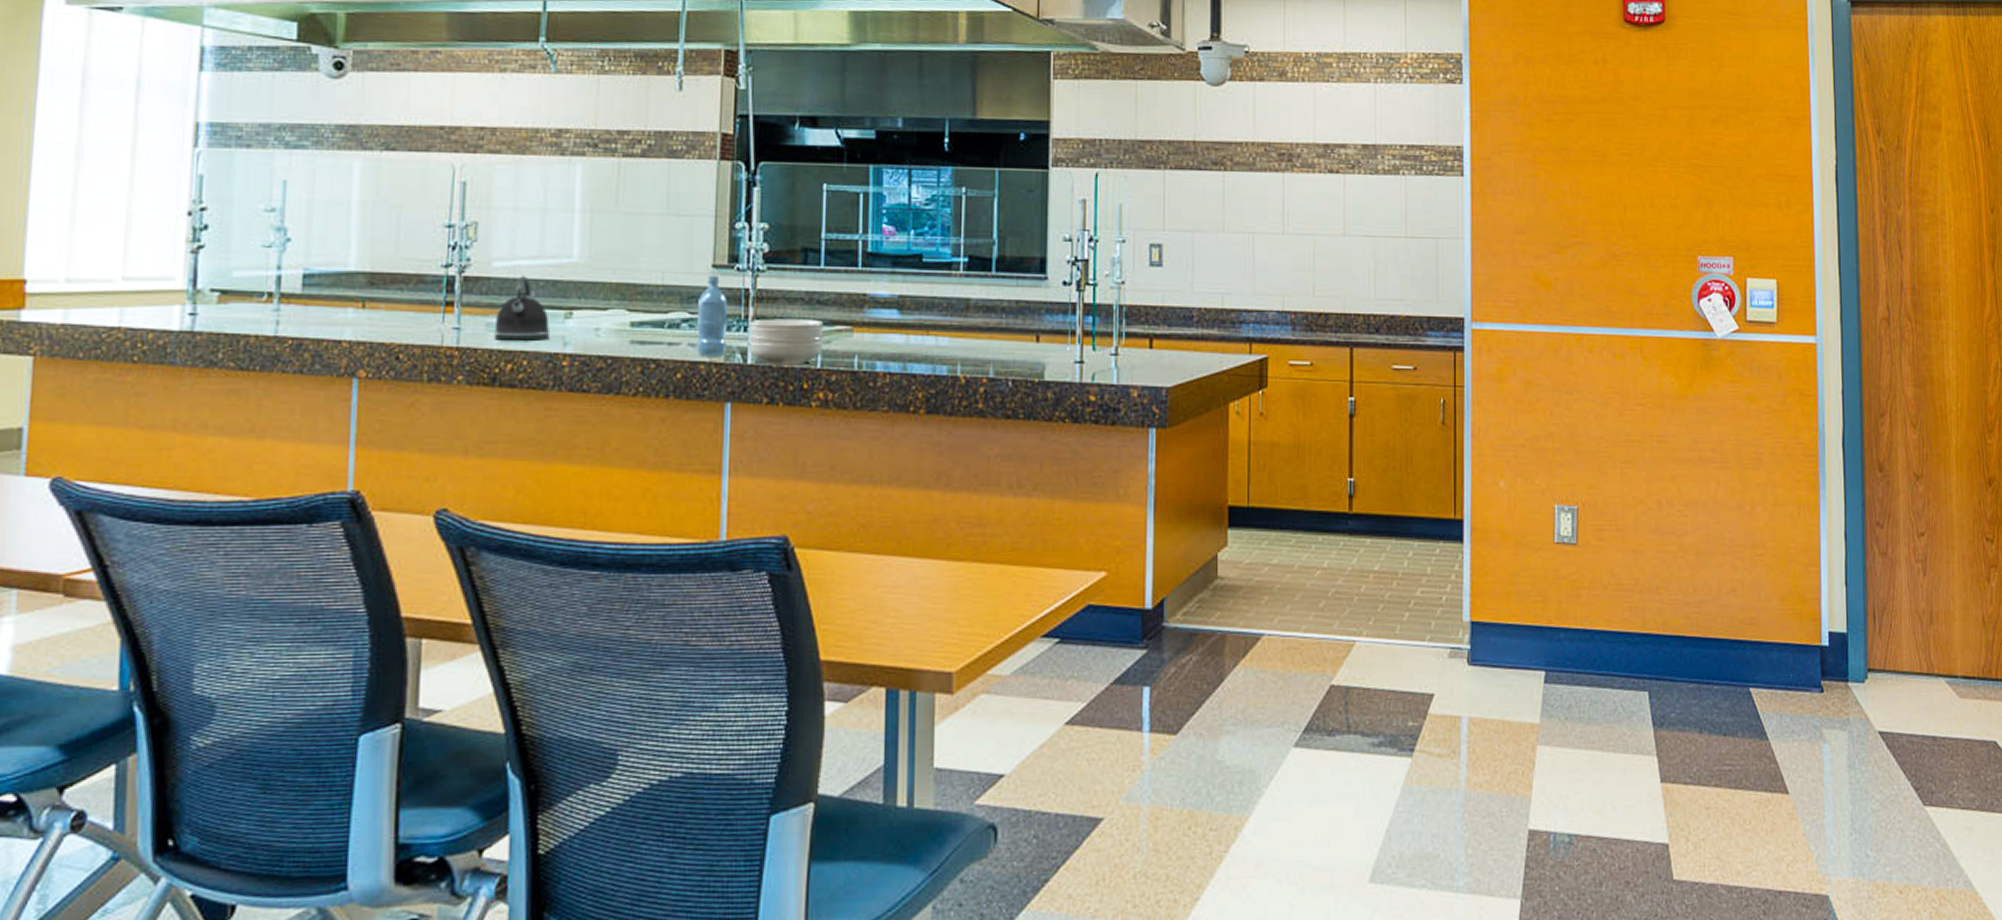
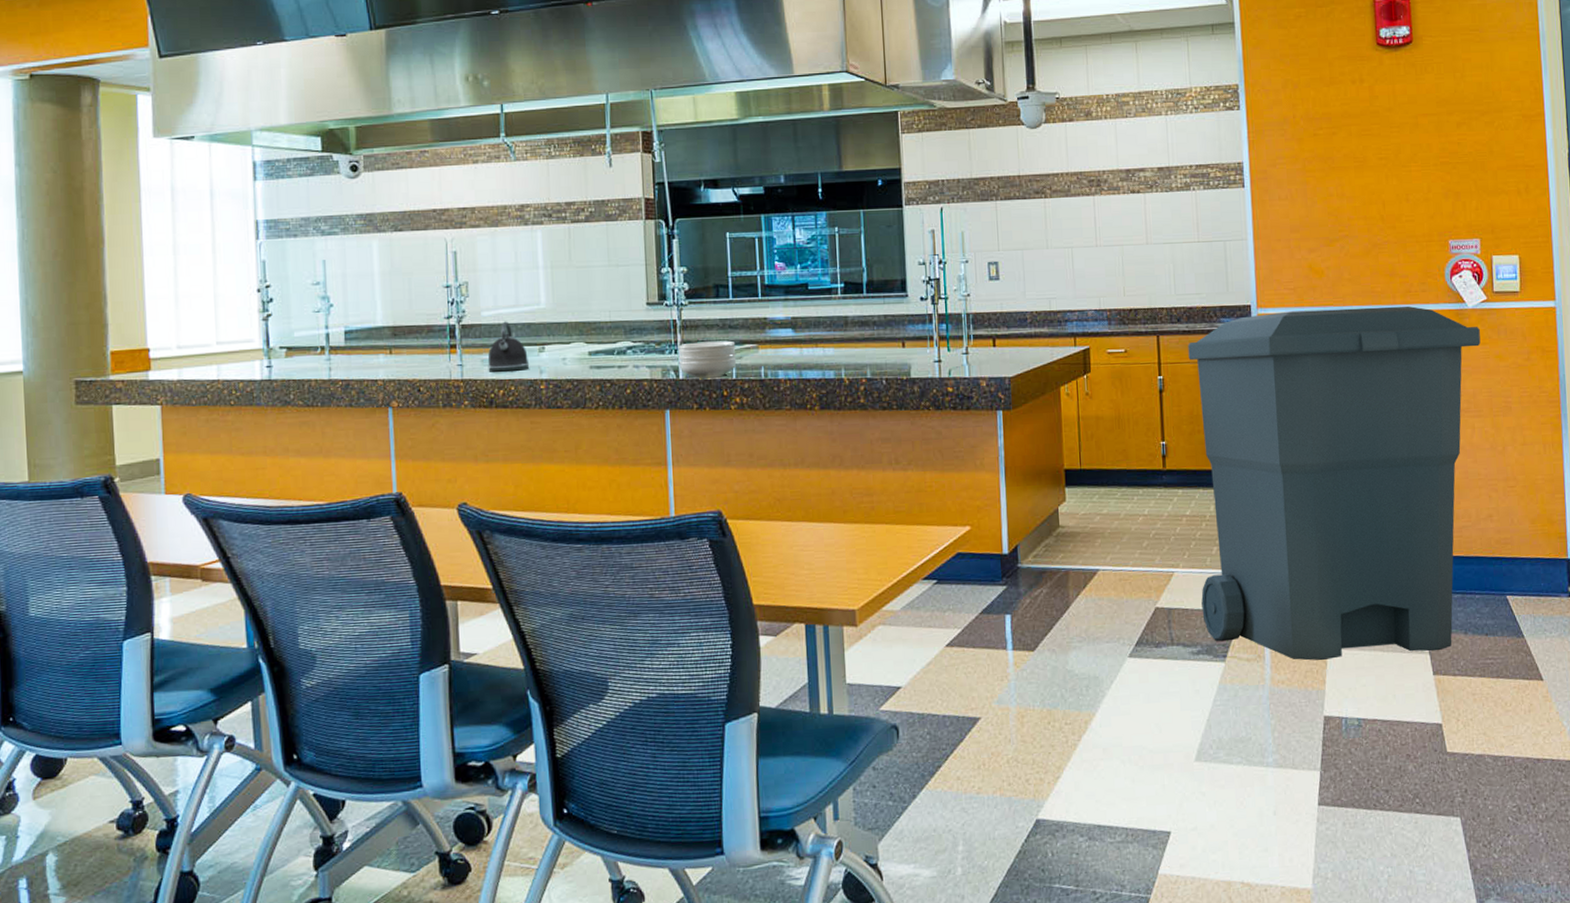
water bottle: present [695,276,728,358] -> none [637,311,663,376]
recycling bin: none [1387,328,1730,760] -> present [1188,306,1481,661]

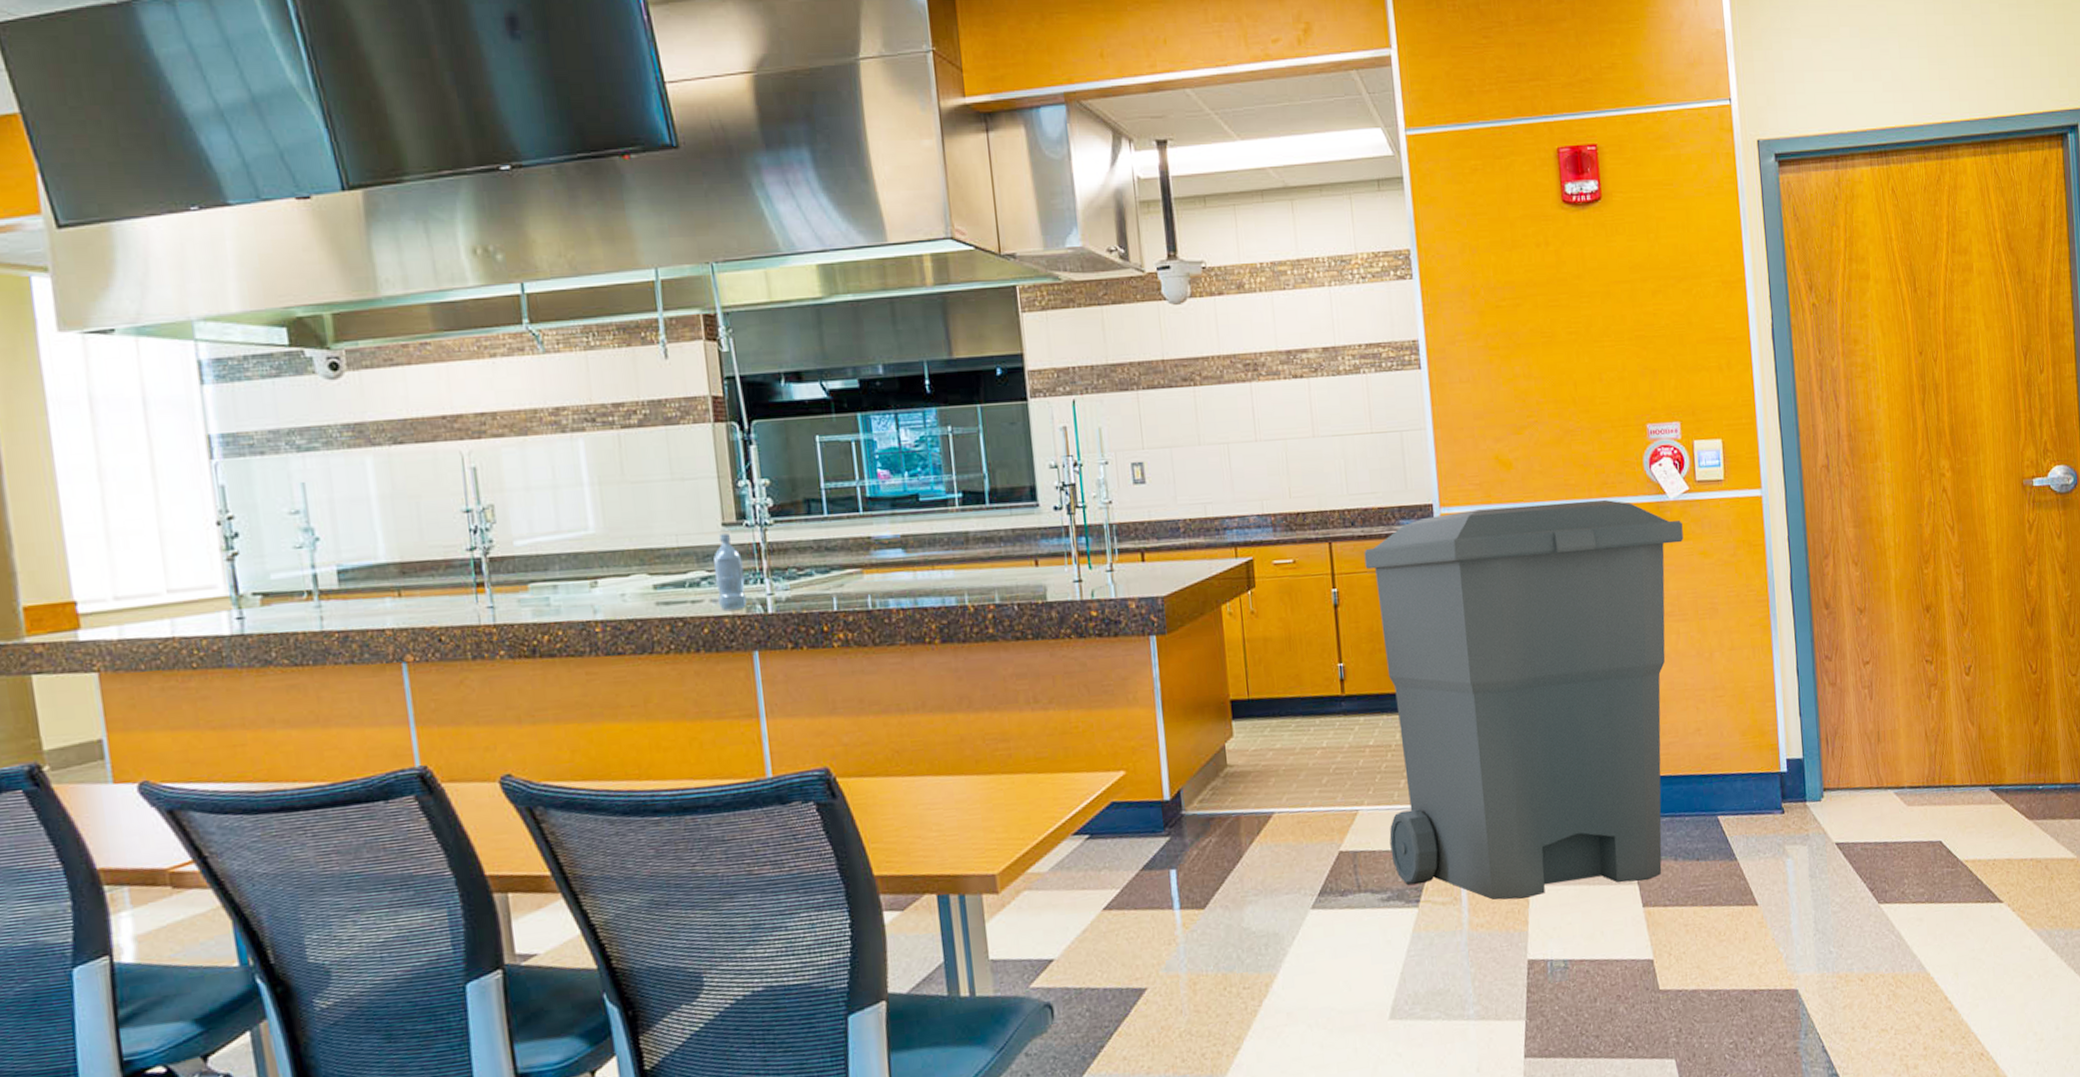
kettle: present [487,321,530,372] -> none [525,551,580,614]
water bottle: none [637,311,663,376] -> present [712,534,747,612]
bowl: present [678,340,737,379] -> none [764,565,838,613]

